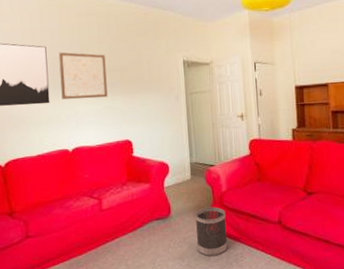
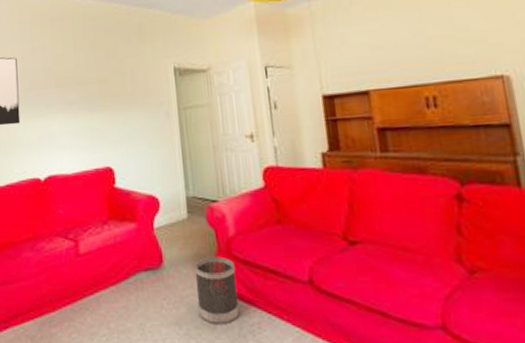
wall art: present [58,52,108,99] -> none [30,63,85,119]

